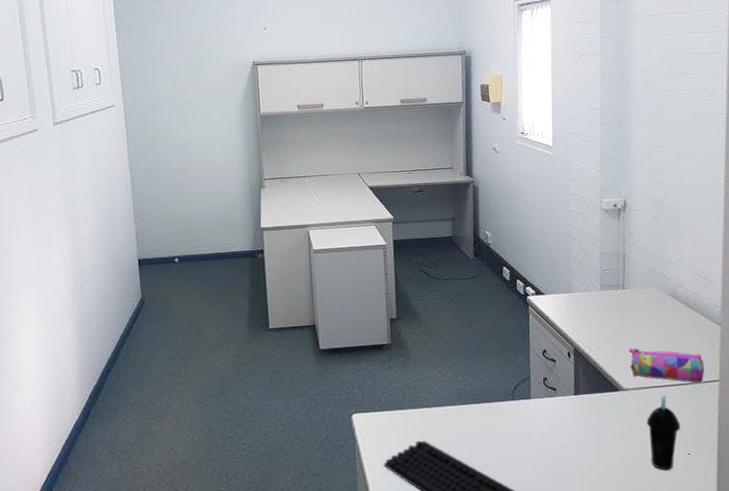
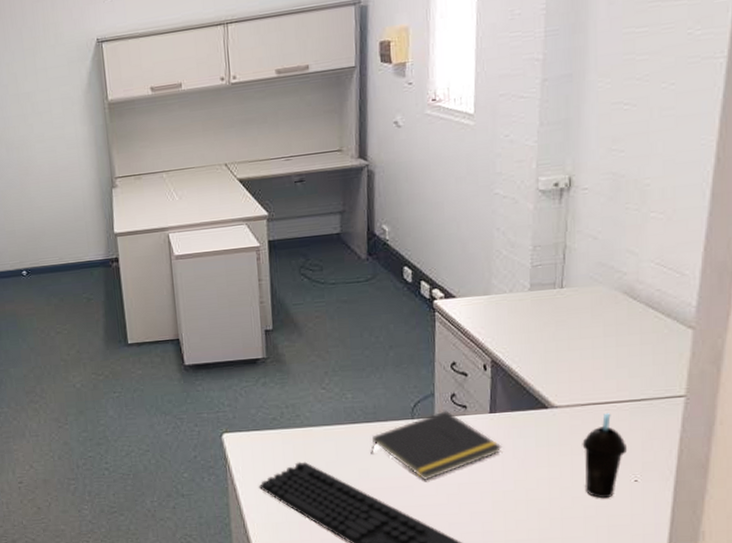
notepad: none [479,392,586,456] -> present [370,410,502,480]
pencil case: present [628,347,705,384] -> none [563,357,666,400]

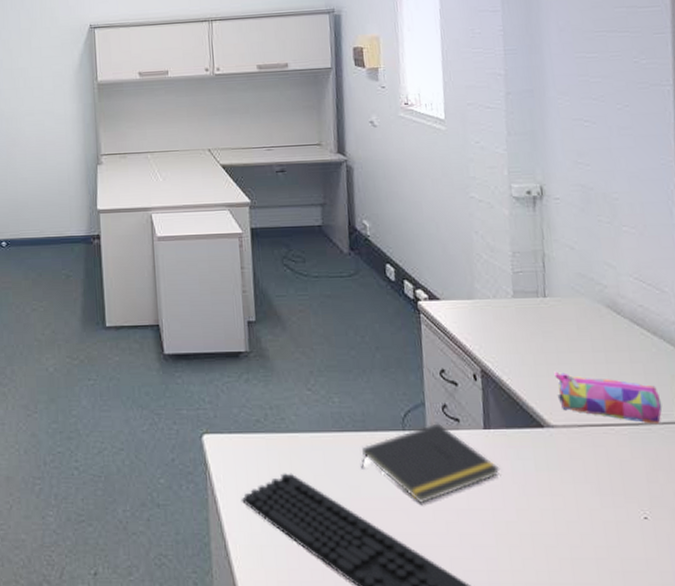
pencil case: none [563,357,666,400] -> present [554,371,663,424]
cup: present [582,413,628,499] -> none [583,437,633,538]

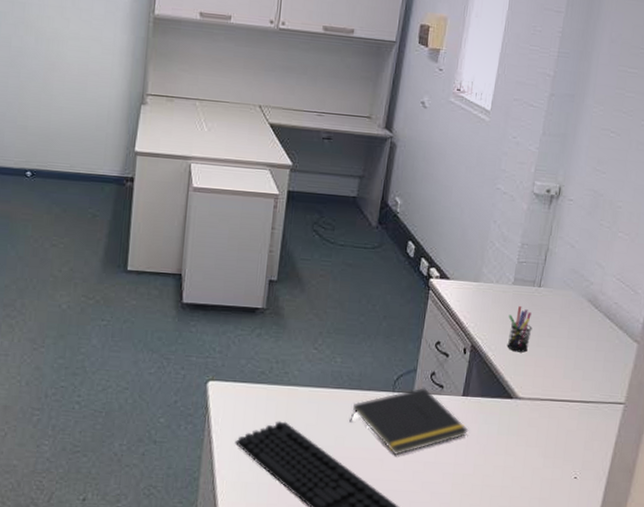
pen holder: none [516,320,548,373] -> present [507,305,532,353]
pencil case: present [554,371,663,424] -> none [530,352,612,403]

